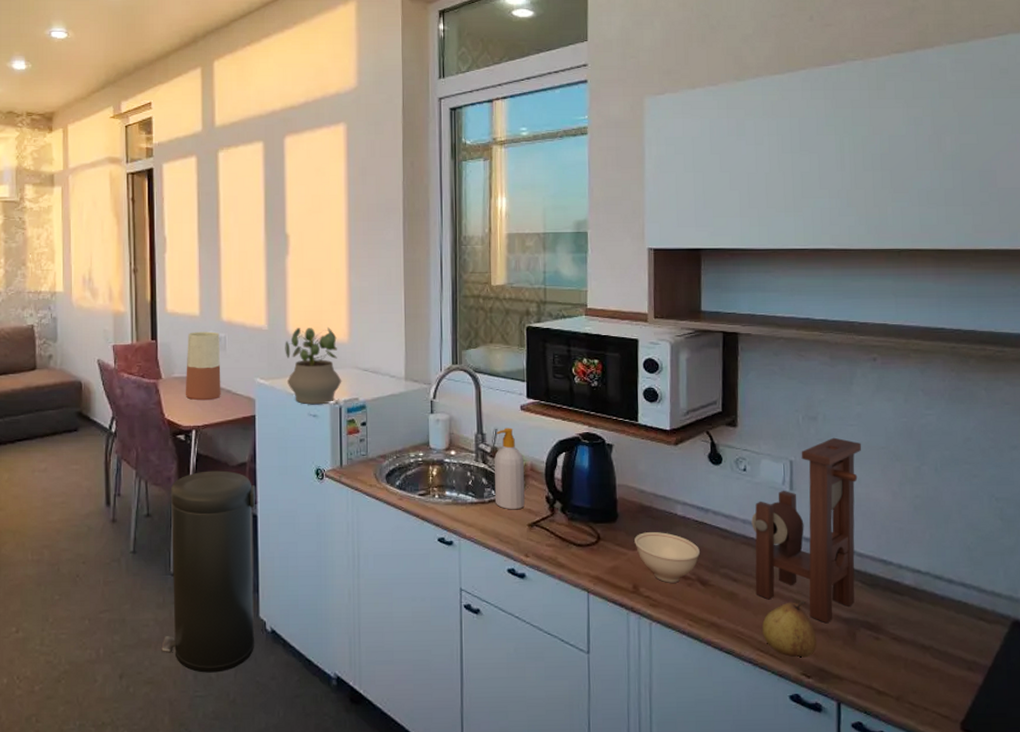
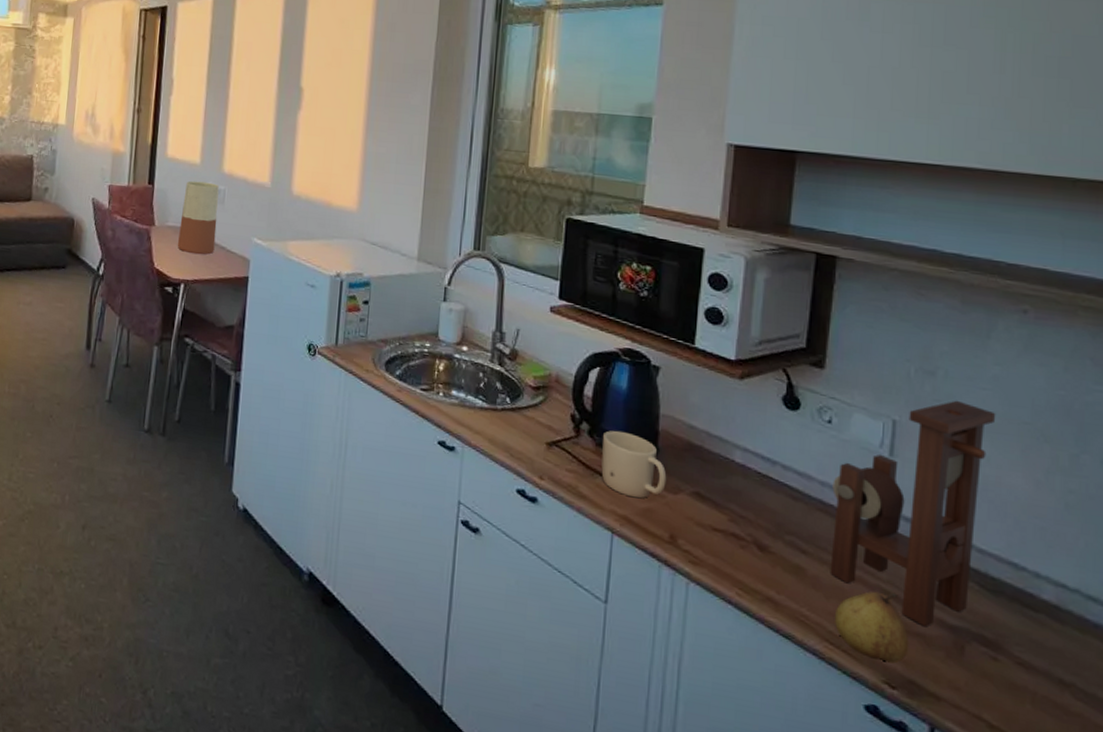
pedal bin: present [161,470,256,673] -> none [127,328,242,543]
potted plant: present [285,327,342,405] -> none [286,189,347,275]
soap bottle: present [494,428,525,510] -> none [508,329,549,424]
mug: none [572,504,627,559] -> present [601,430,667,499]
bowl: present [634,532,701,583] -> none [677,475,761,542]

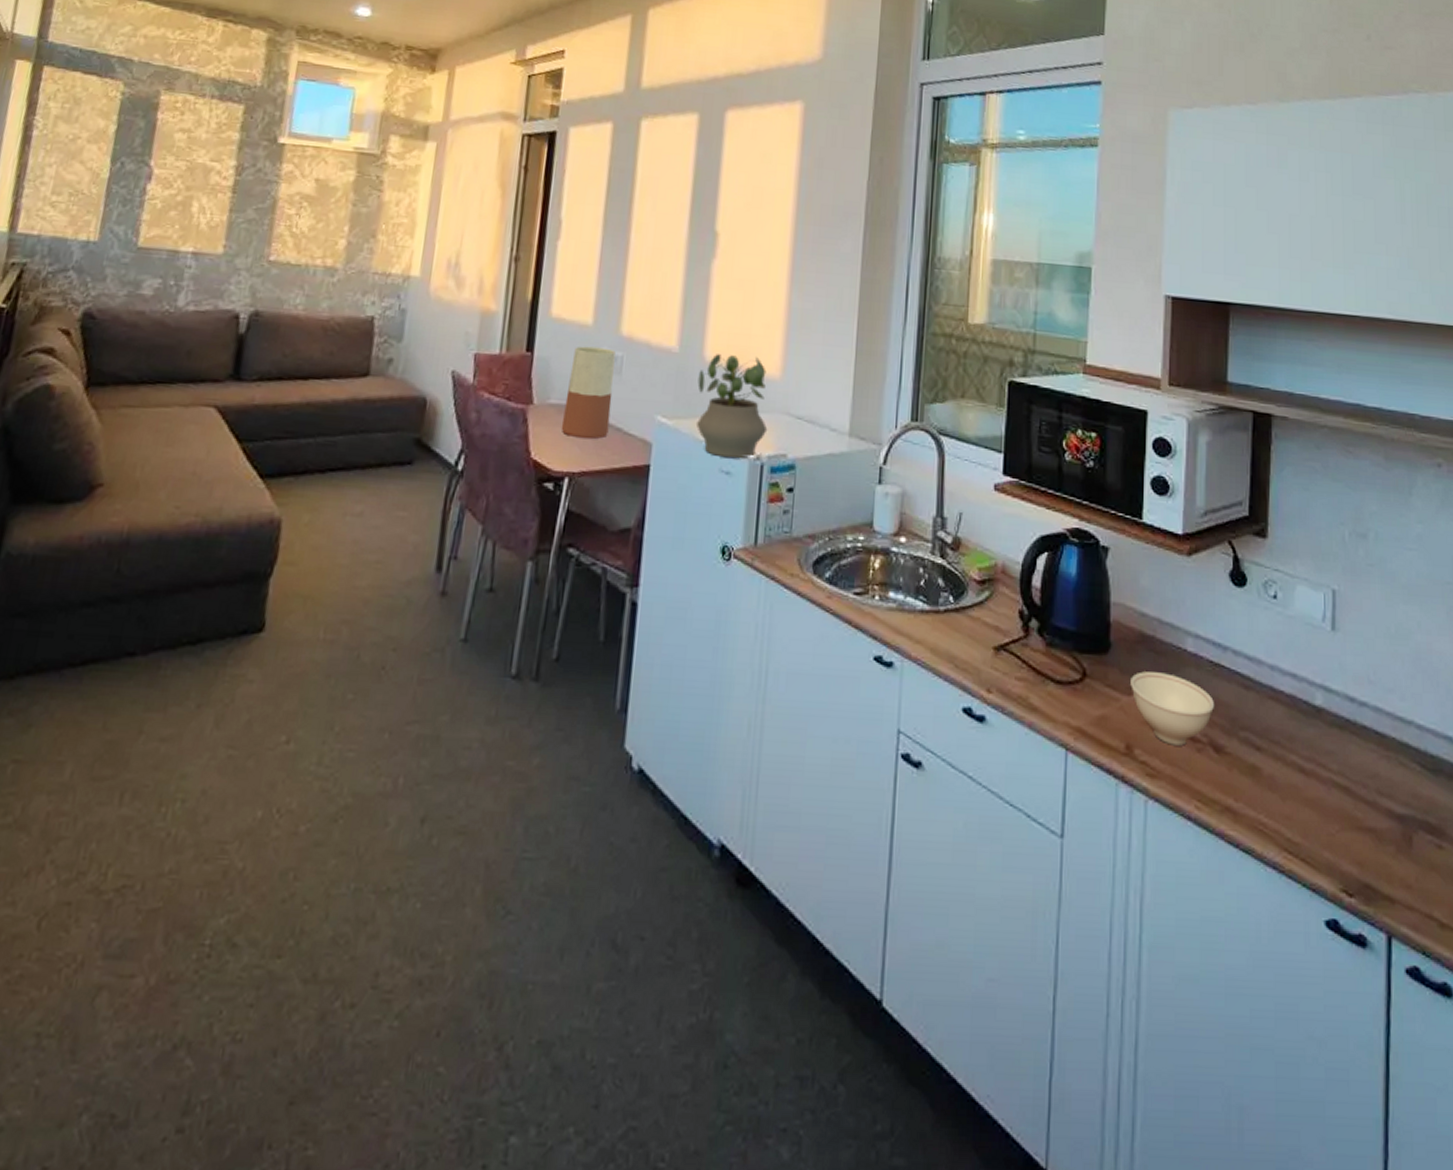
potted plant: none [286,189,347,275] -> present [696,354,768,459]
mug: present [601,430,667,499] -> none [1052,625,1120,705]
bowl: none [677,475,761,542] -> present [1131,671,1215,746]
paper towel holder: present [830,400,996,627] -> none [1281,563,1423,820]
fruit: present [835,591,909,664] -> none [1292,784,1363,867]

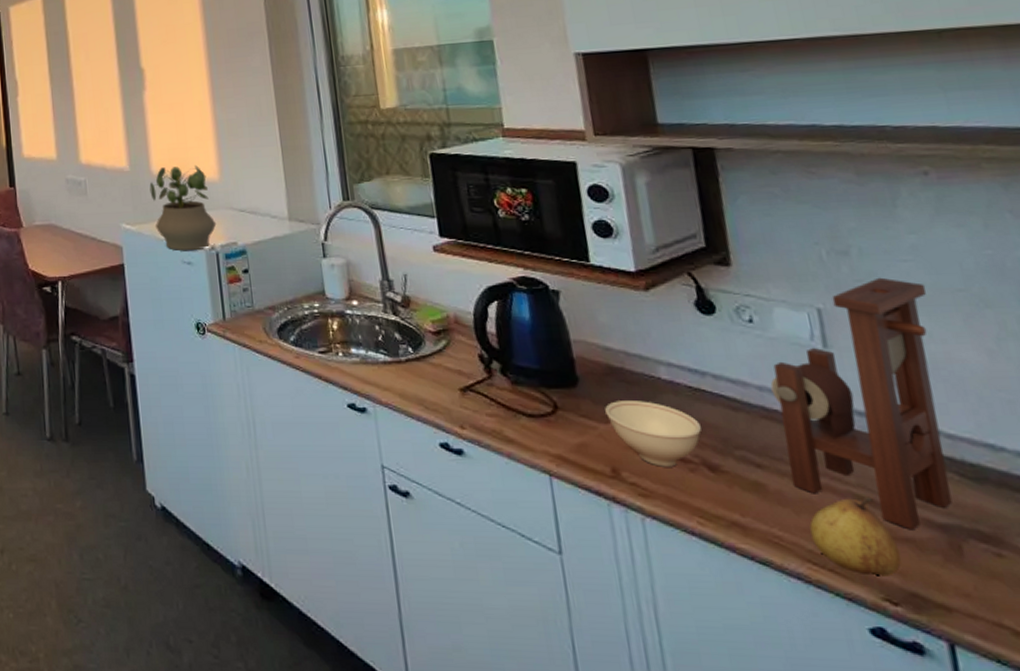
vase: present [561,346,616,440] -> none [46,175,86,250]
paper towel holder: none [1281,563,1423,820] -> present [770,277,952,530]
fruit: none [1292,784,1363,867] -> present [809,497,901,577]

